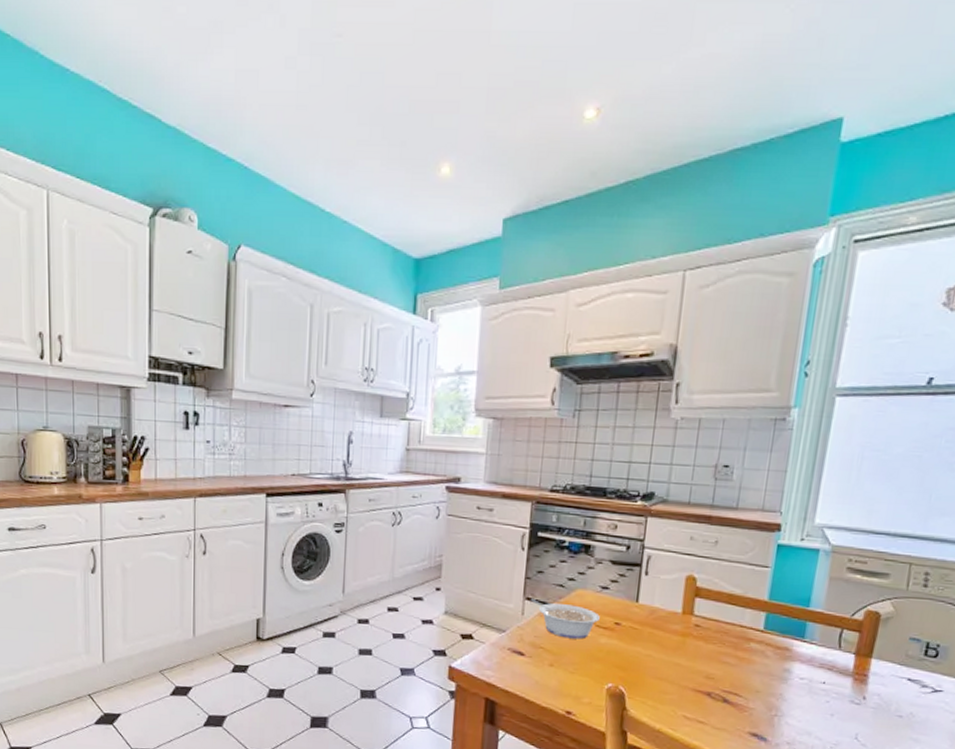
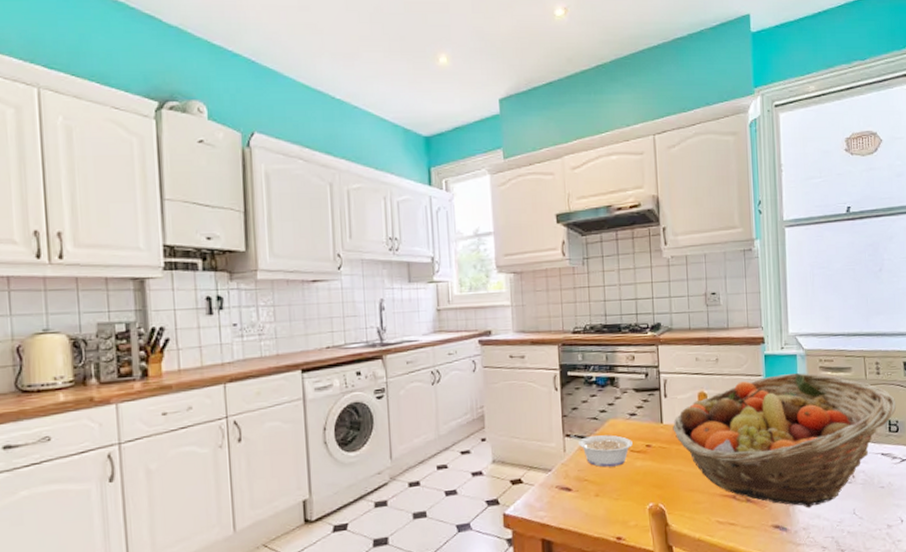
fruit basket: none [649,569,942,723] -> present [672,373,897,508]

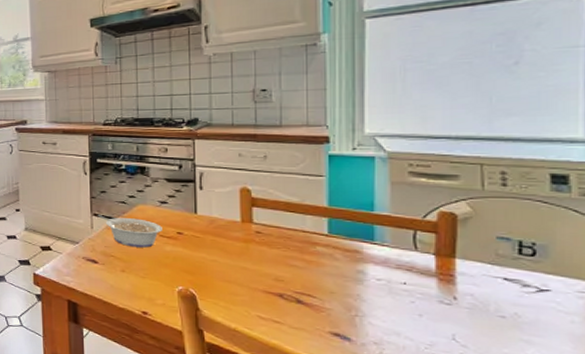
fruit basket: present [672,373,897,508] -> none [208,177,534,323]

